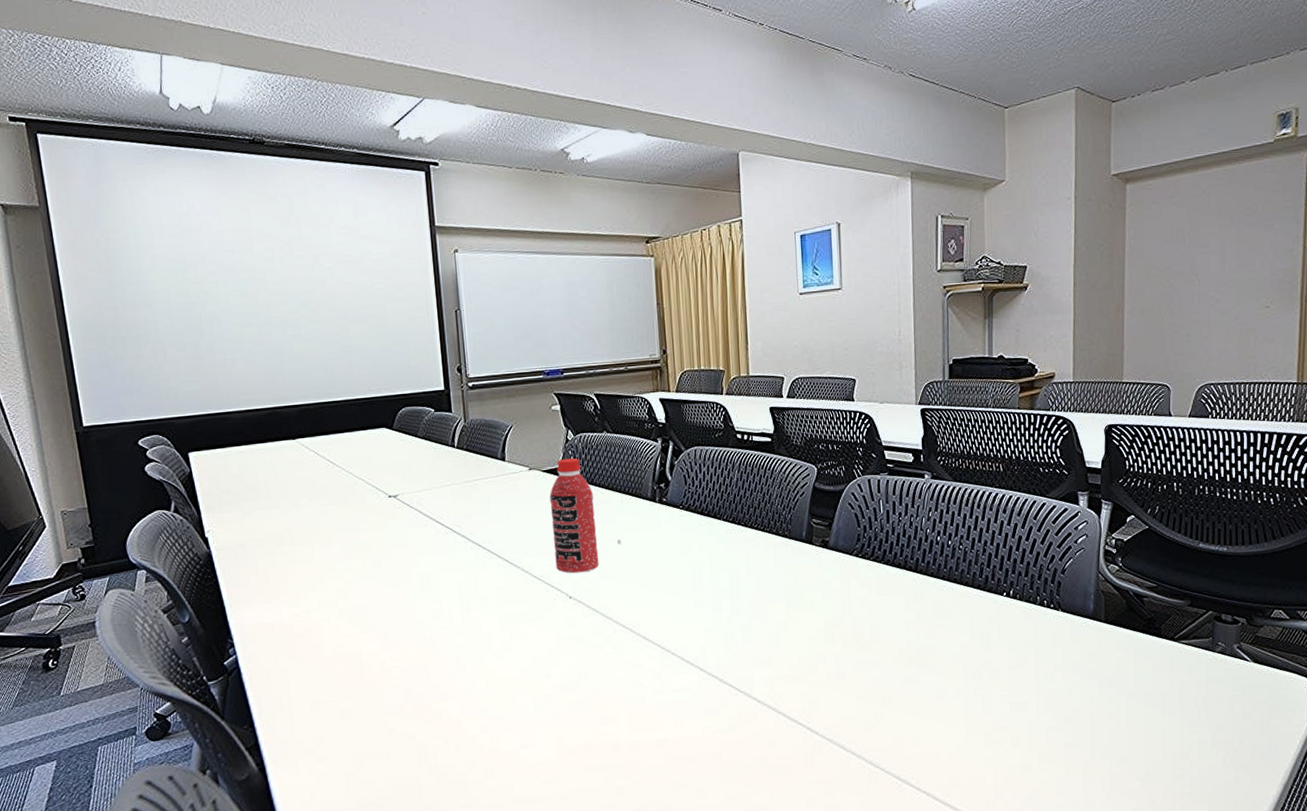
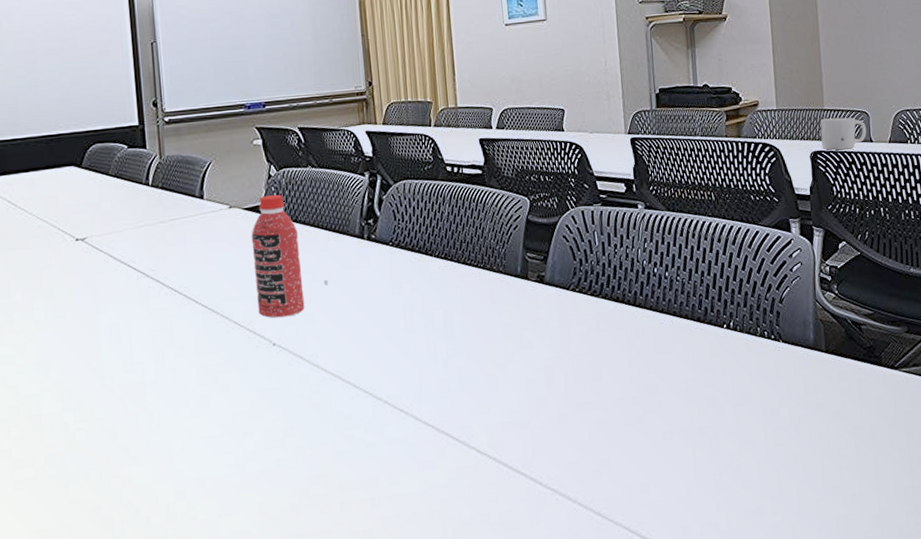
mug: none [1117,391,1167,424] -> present [820,117,867,151]

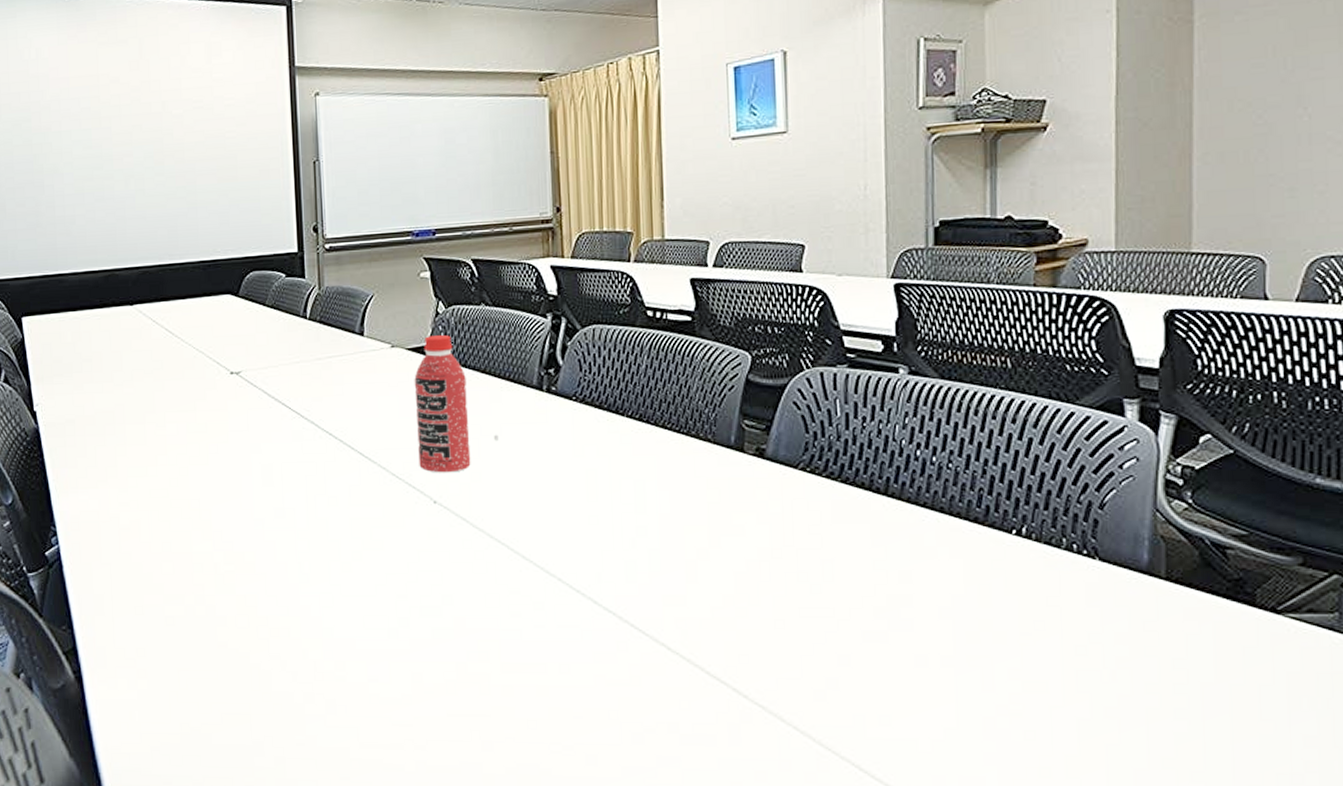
mug: present [820,117,867,151] -> none [1183,264,1260,310]

